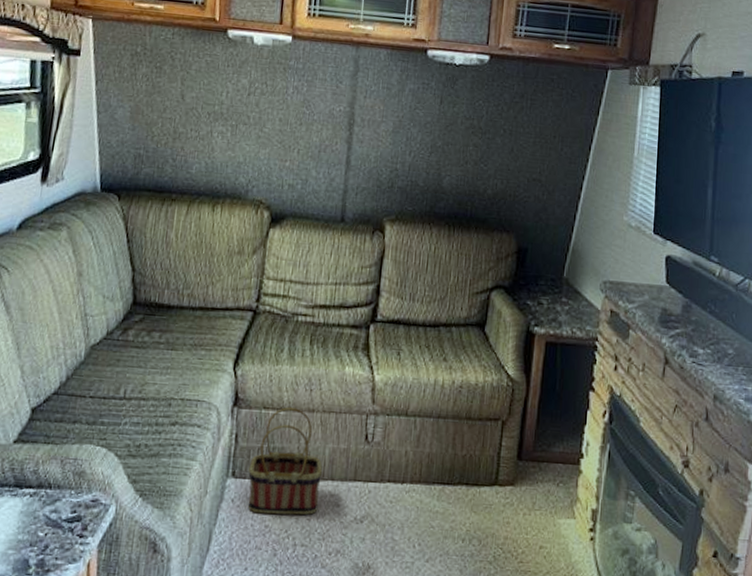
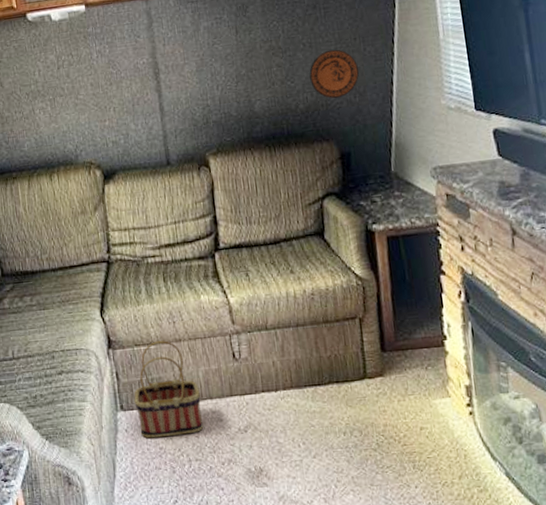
decorative plate: none [503,141,552,191] -> present [309,49,359,99]

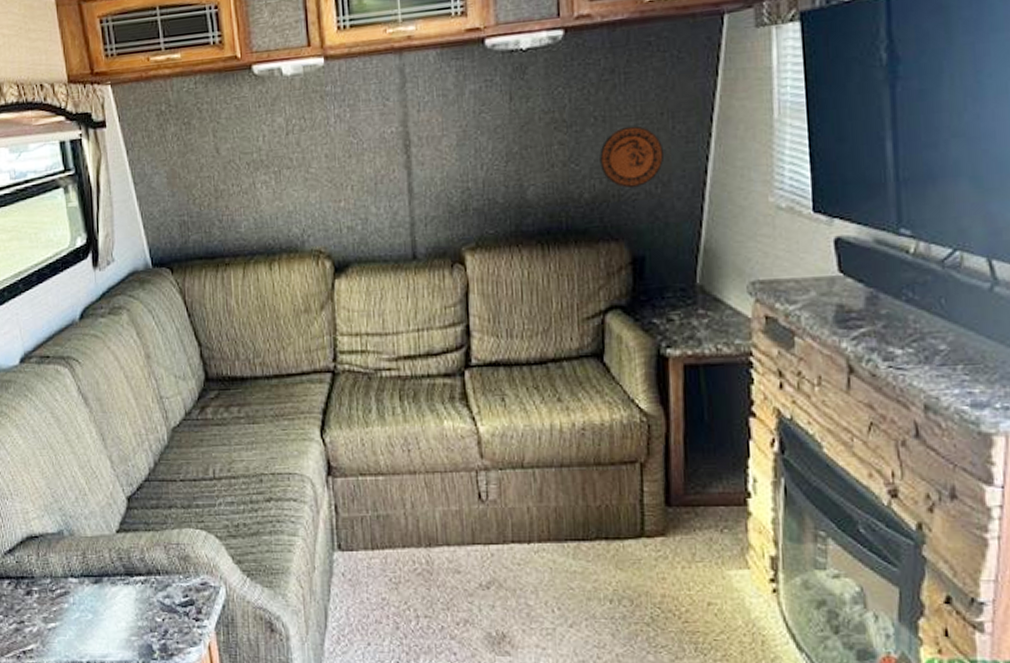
basket: present [134,341,204,439] -> none [354,472,437,586]

